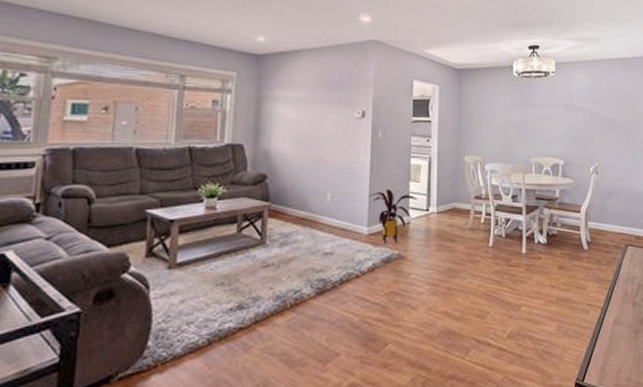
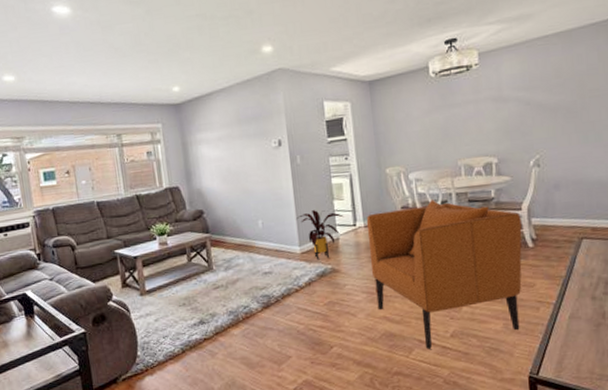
armchair: none [438,192,580,350] -> present [366,198,523,349]

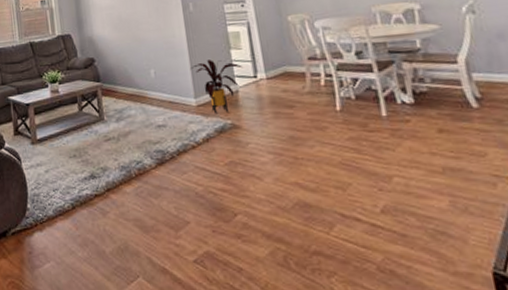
armchair: present [366,198,523,349] -> none [268,49,473,226]

